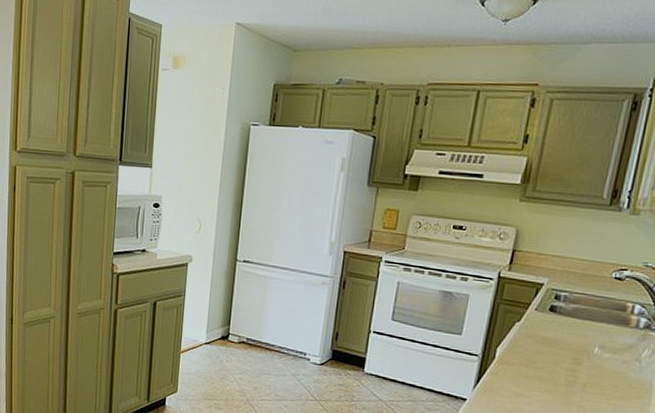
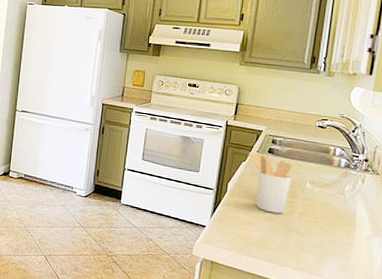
utensil holder: none [523,310,579,385] -> present [248,152,293,214]

